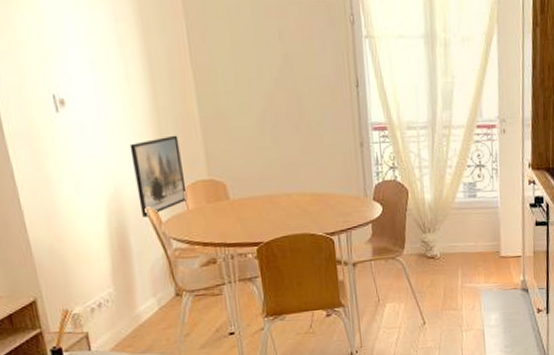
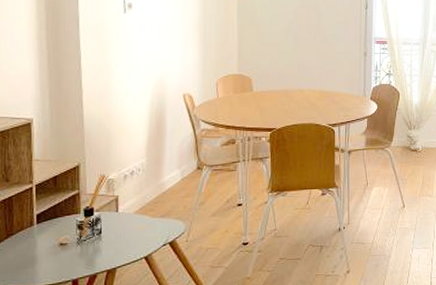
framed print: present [129,135,188,217] -> none [178,37,219,101]

